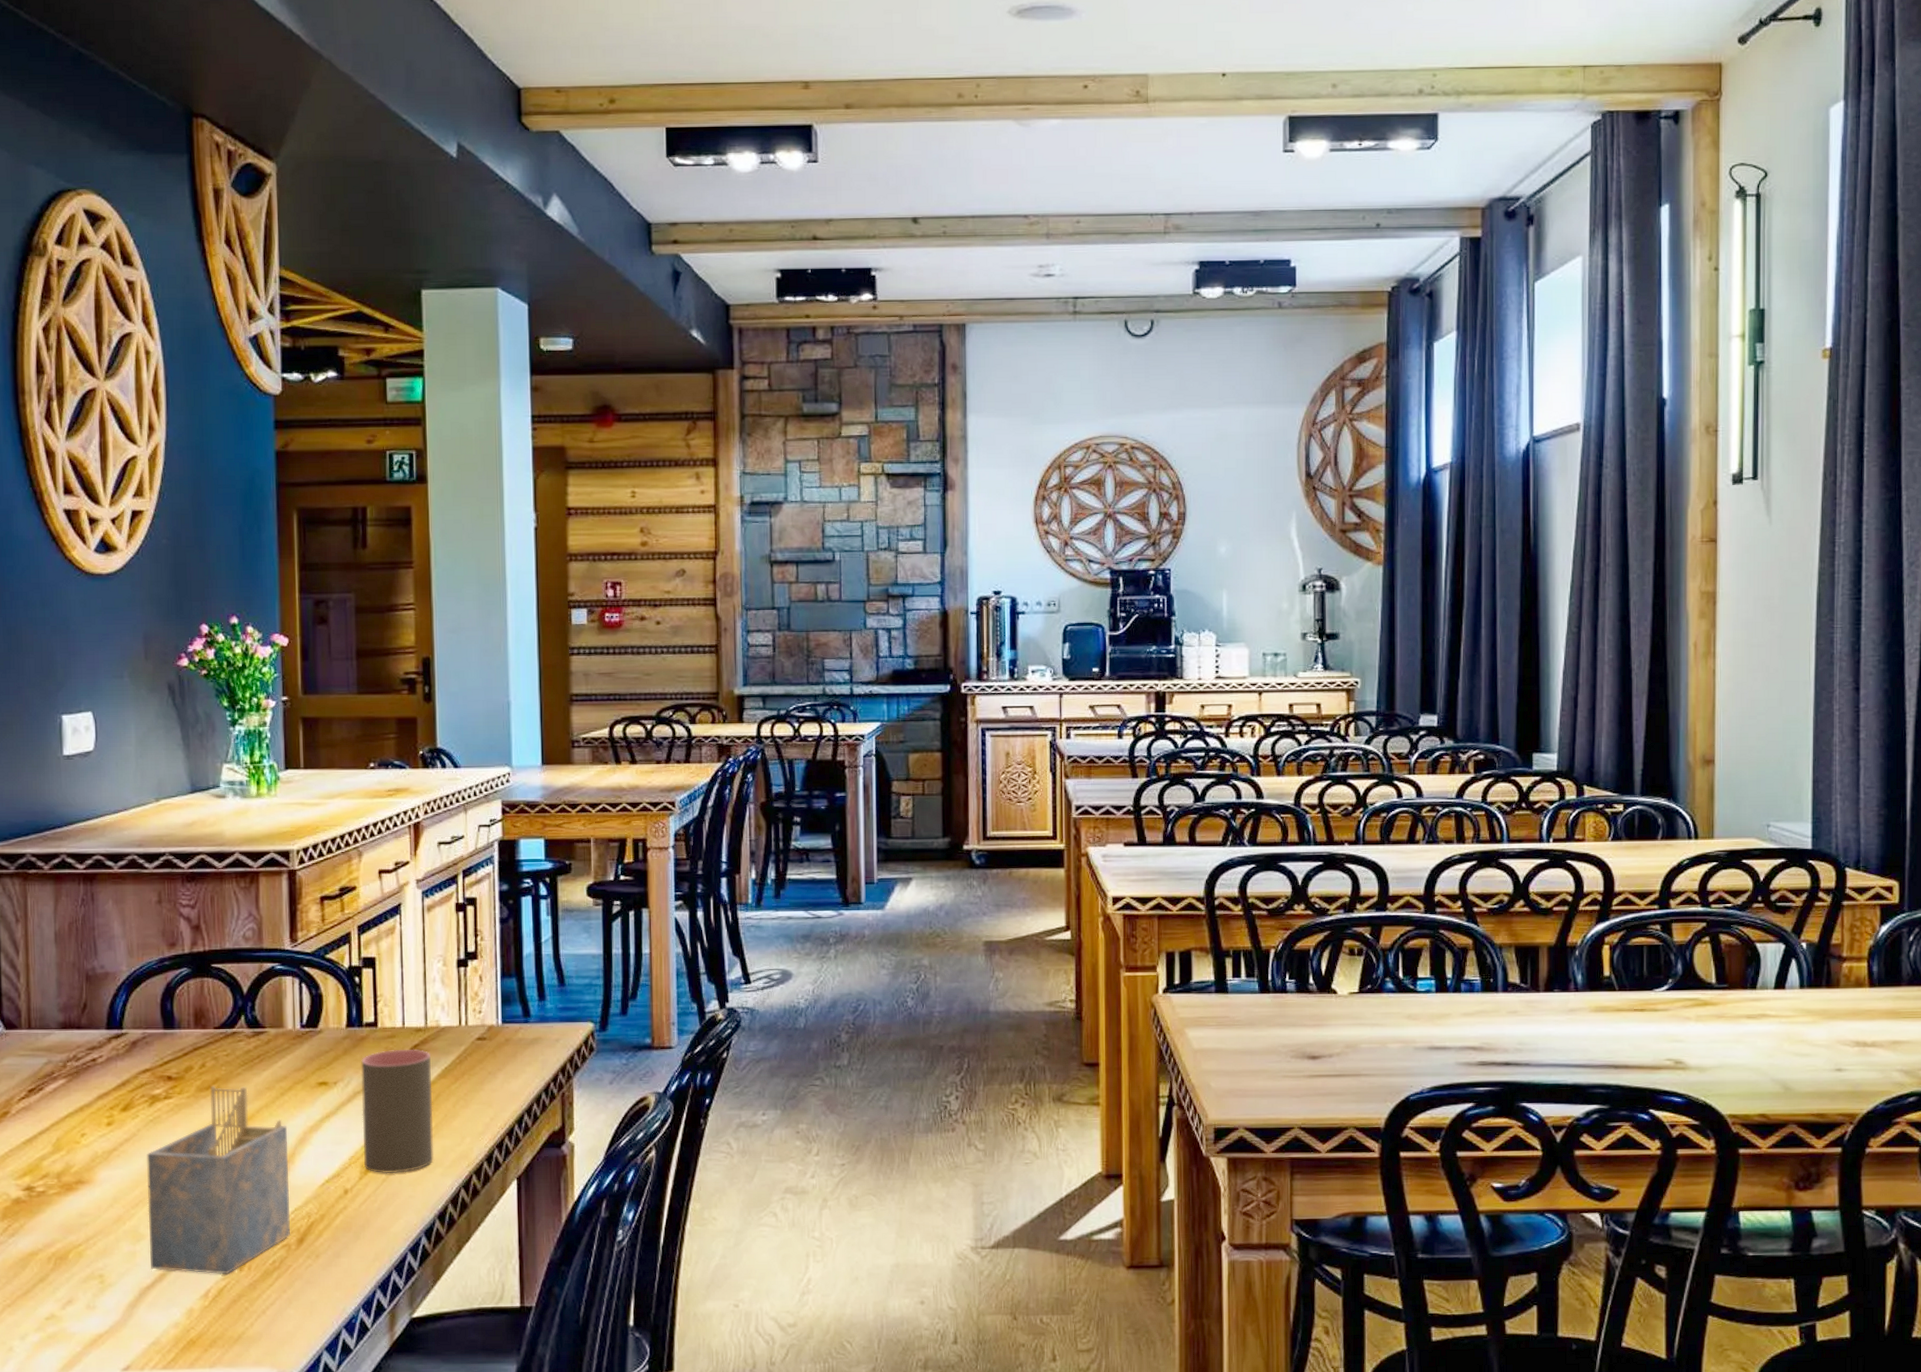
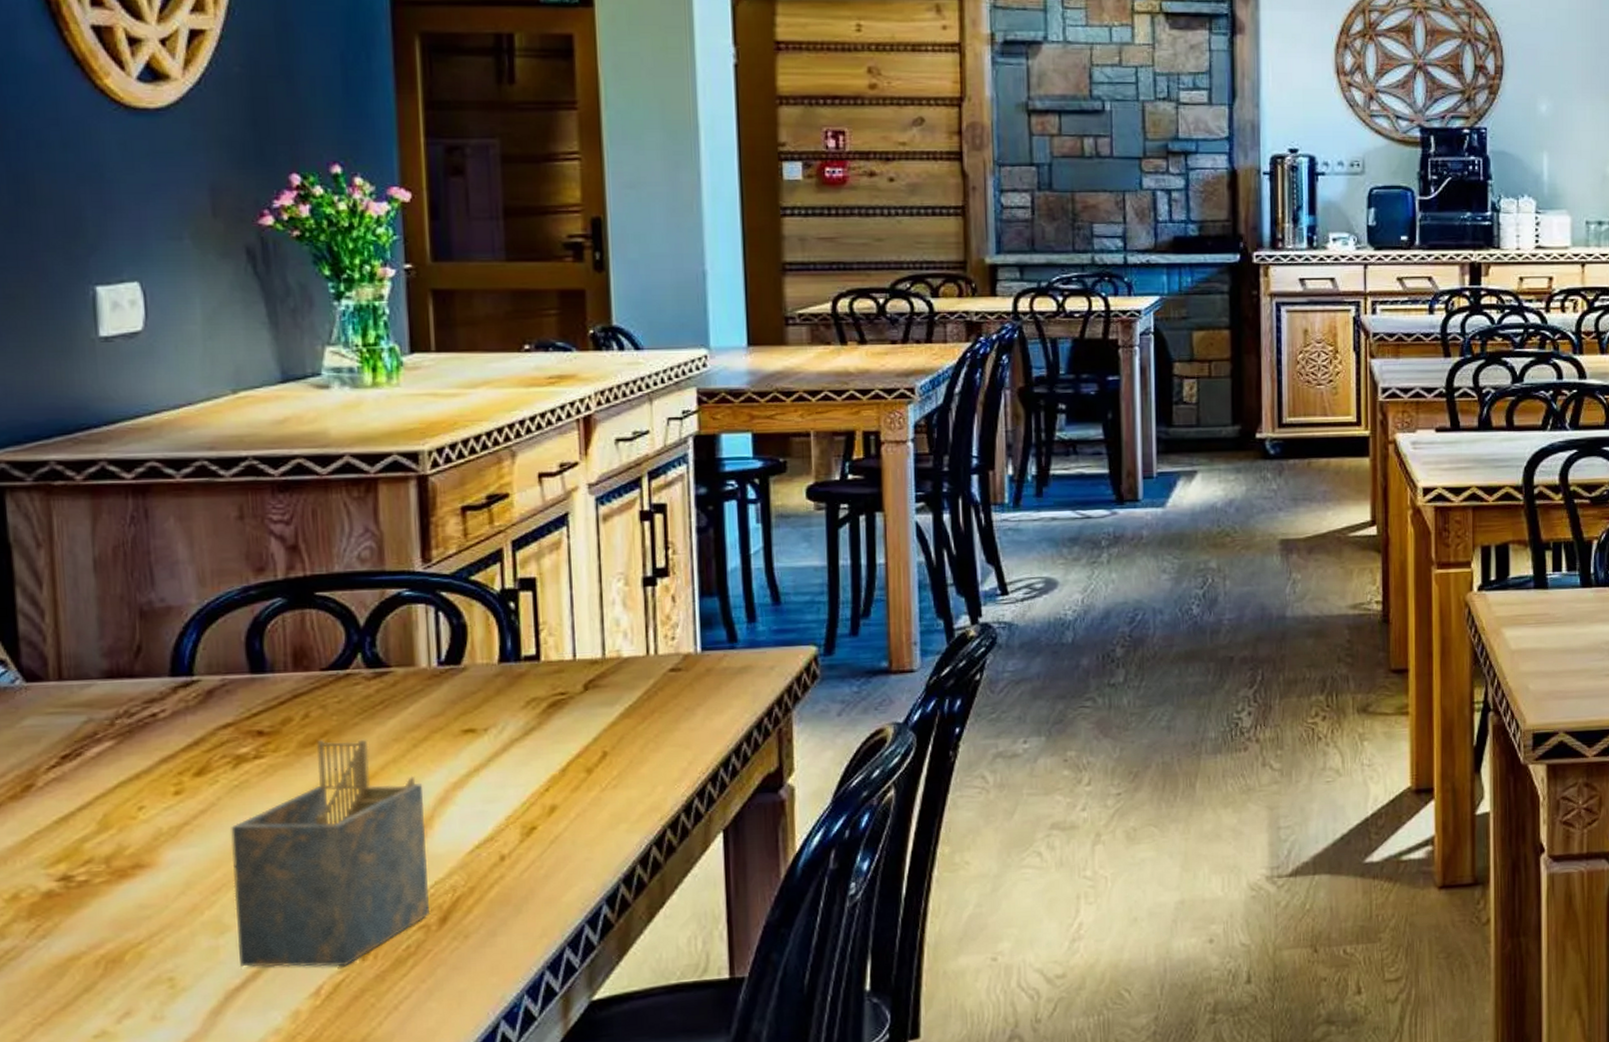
cup: present [361,1049,434,1174] -> none [519,684,616,835]

